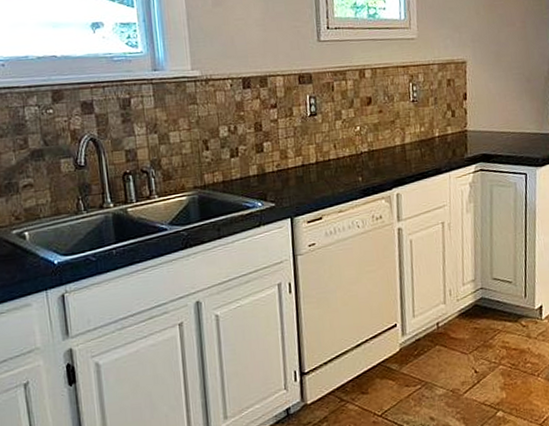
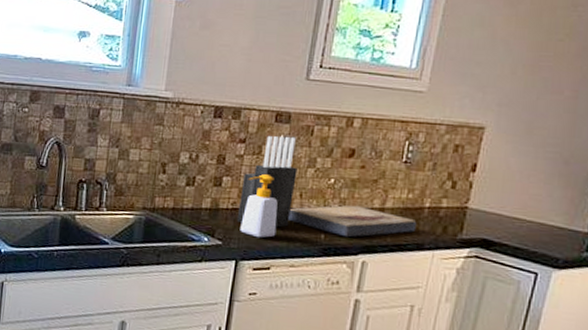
knife block: none [281,94,330,182] -> present [236,136,298,228]
soap bottle: none [286,133,321,193] -> present [240,174,278,238]
fish fossil: none [327,146,433,176] -> present [288,205,417,238]

